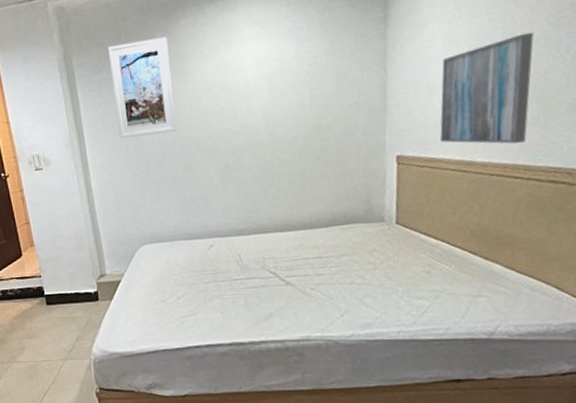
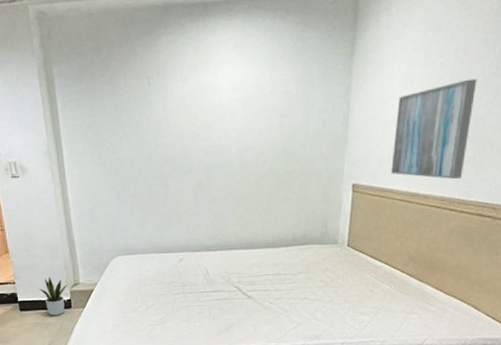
potted plant: none [65,268,94,310] -> present [39,276,68,316]
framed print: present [107,37,177,139] -> none [88,53,153,152]

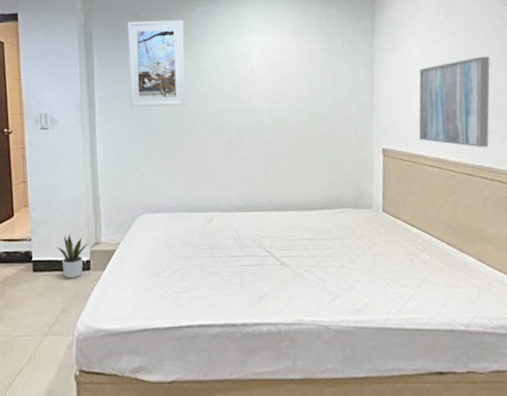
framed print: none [88,53,153,152] -> present [127,20,185,107]

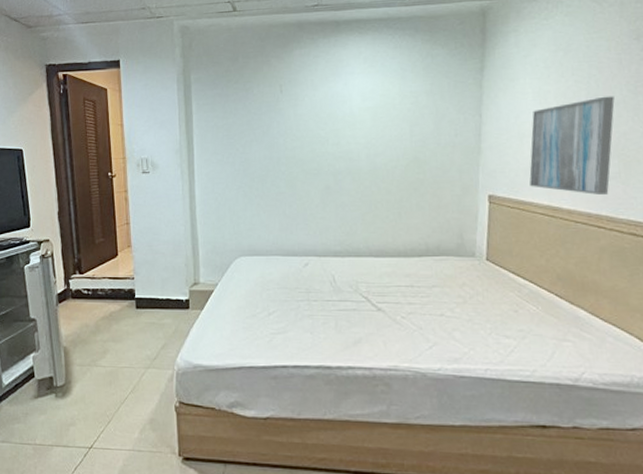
potted plant: present [56,234,88,279] -> none [157,274,187,317]
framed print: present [127,20,185,107] -> none [225,63,283,152]

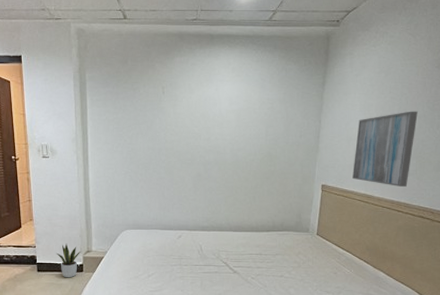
potted plant: none [157,274,187,317] -> present [56,243,81,278]

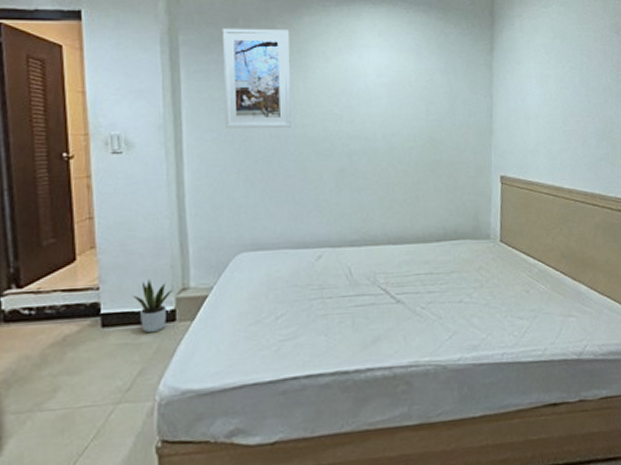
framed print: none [116,67,164,142] -> present [222,27,291,129]
wall art: present [352,111,418,187] -> none [535,83,602,174]

